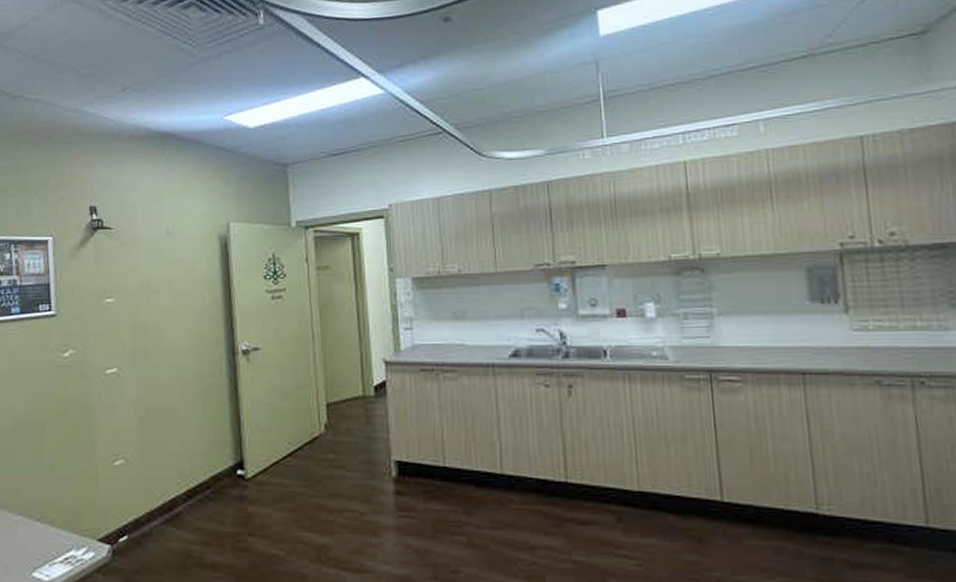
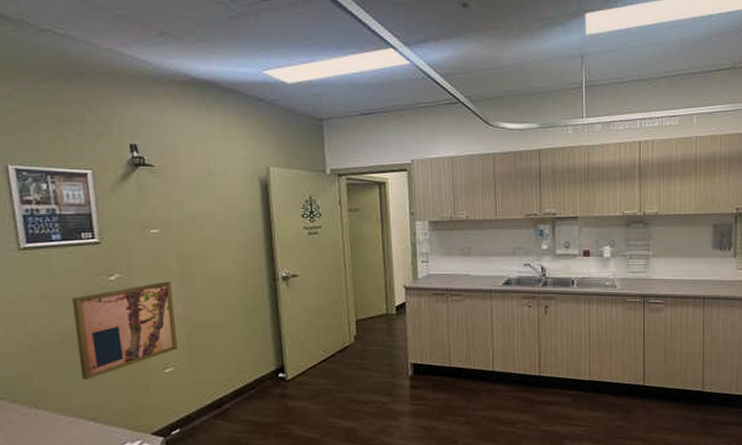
wall art: none [26,357,129,472] -> present [72,281,178,380]

